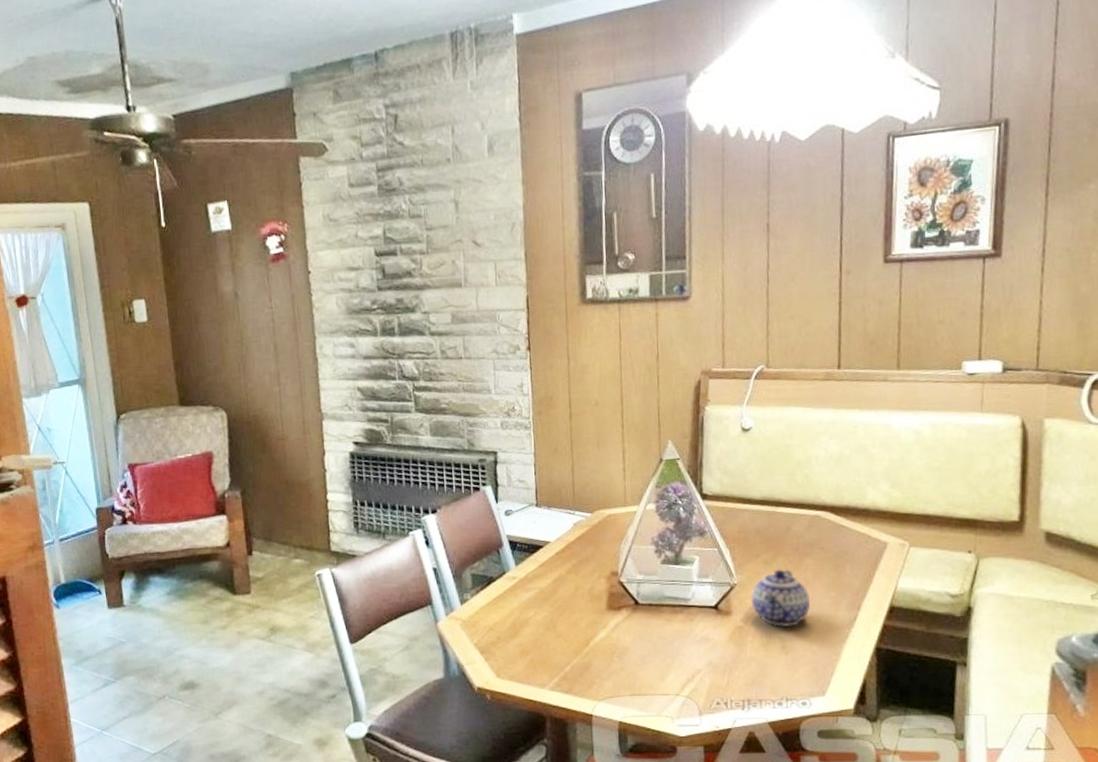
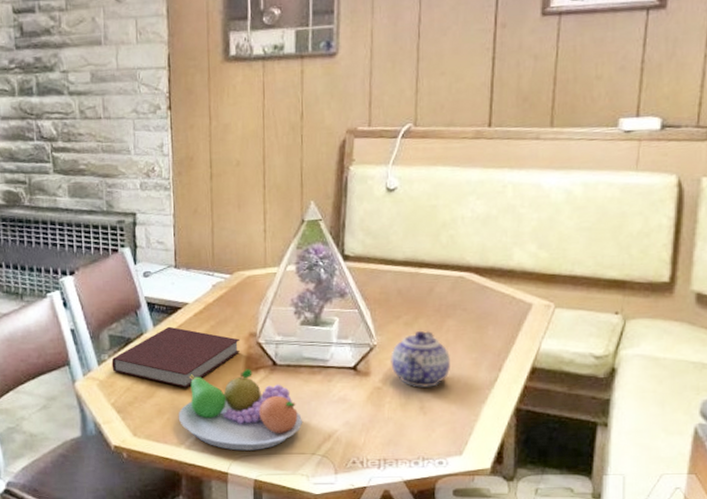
notebook: none [474,565,602,628] -> present [111,326,241,388]
fruit bowl: none [541,608,666,692] -> present [178,369,302,451]

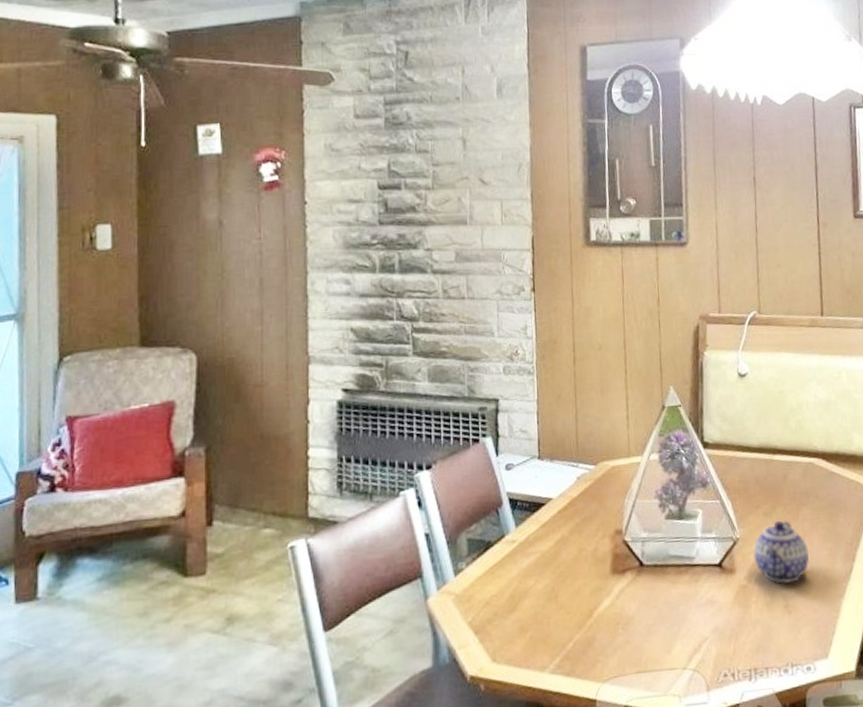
notebook: present [111,326,241,388] -> none [469,525,606,598]
fruit bowl: present [178,369,302,451] -> none [541,571,672,671]

